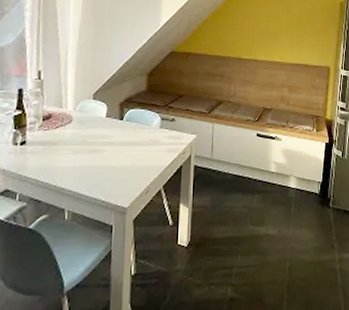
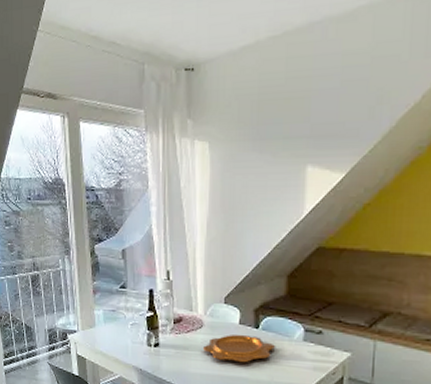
decorative bowl: none [72,126,137,152] -> present [203,334,275,363]

